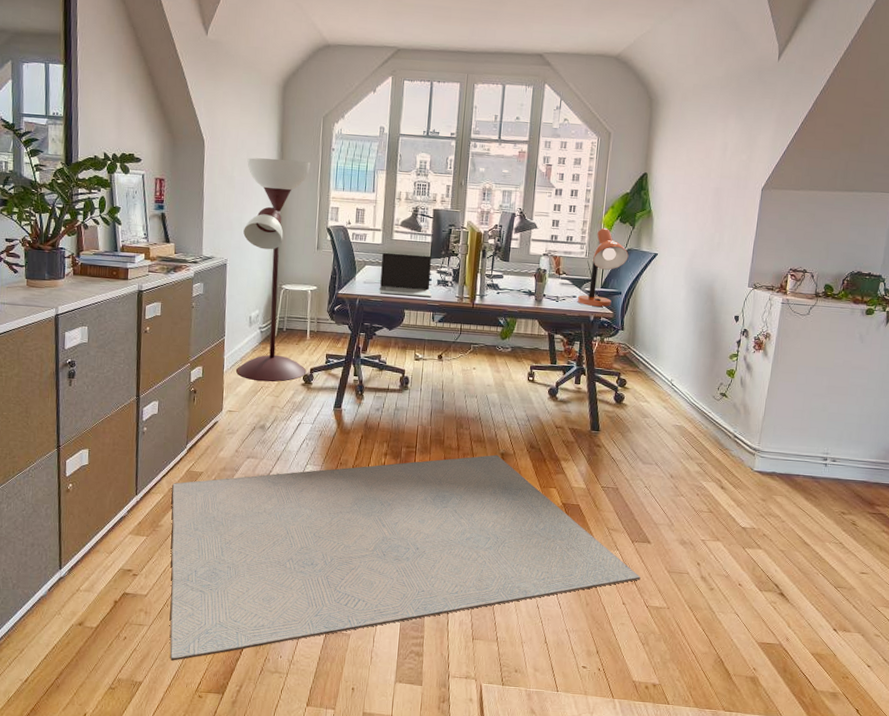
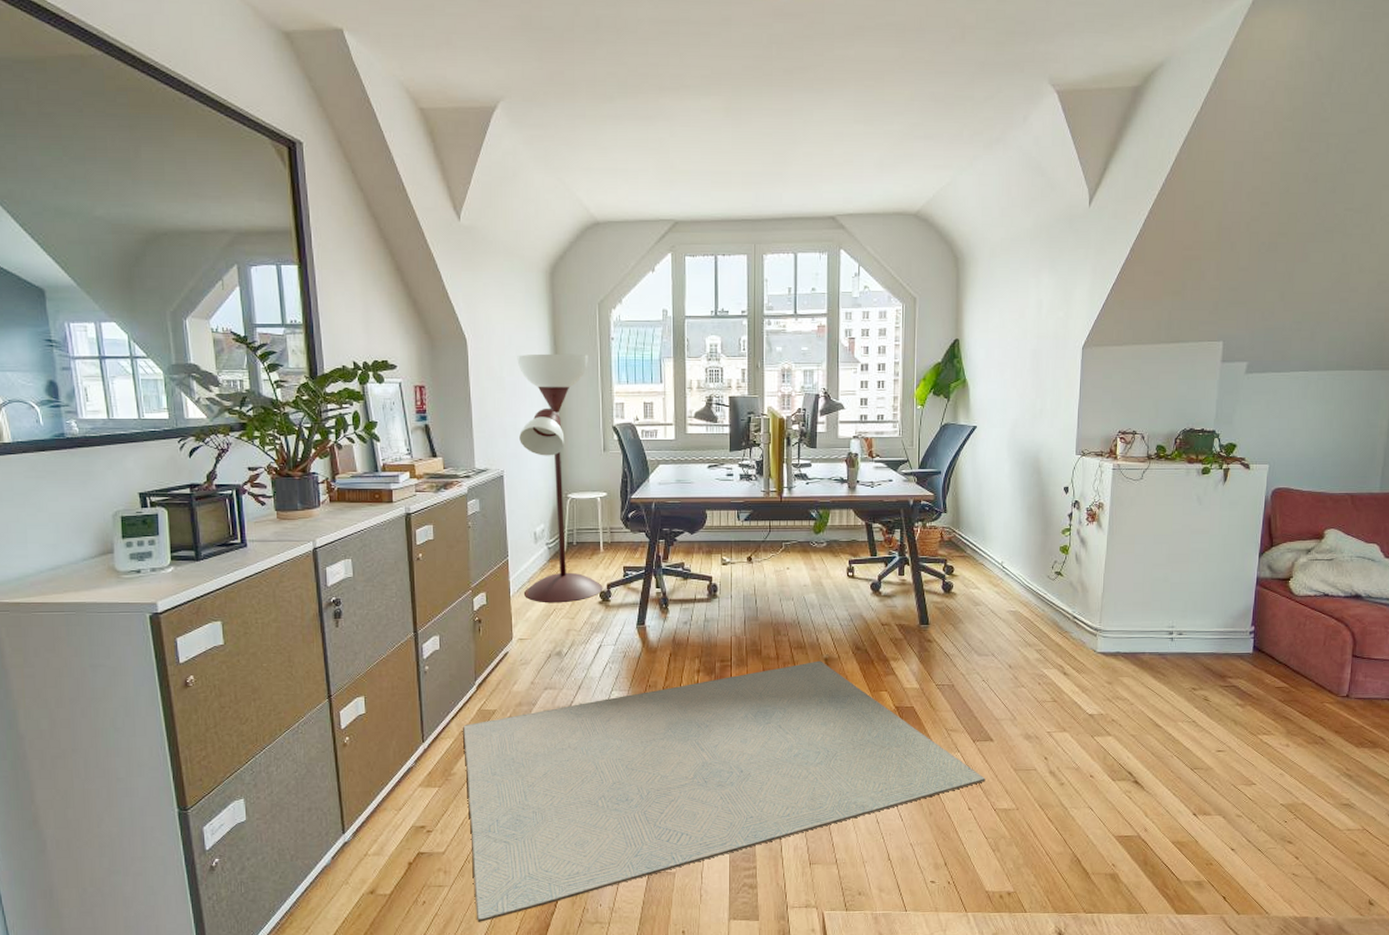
laptop: present [380,252,432,298] -> none [677,448,735,495]
desk lamp: present [577,227,629,307] -> none [894,402,945,489]

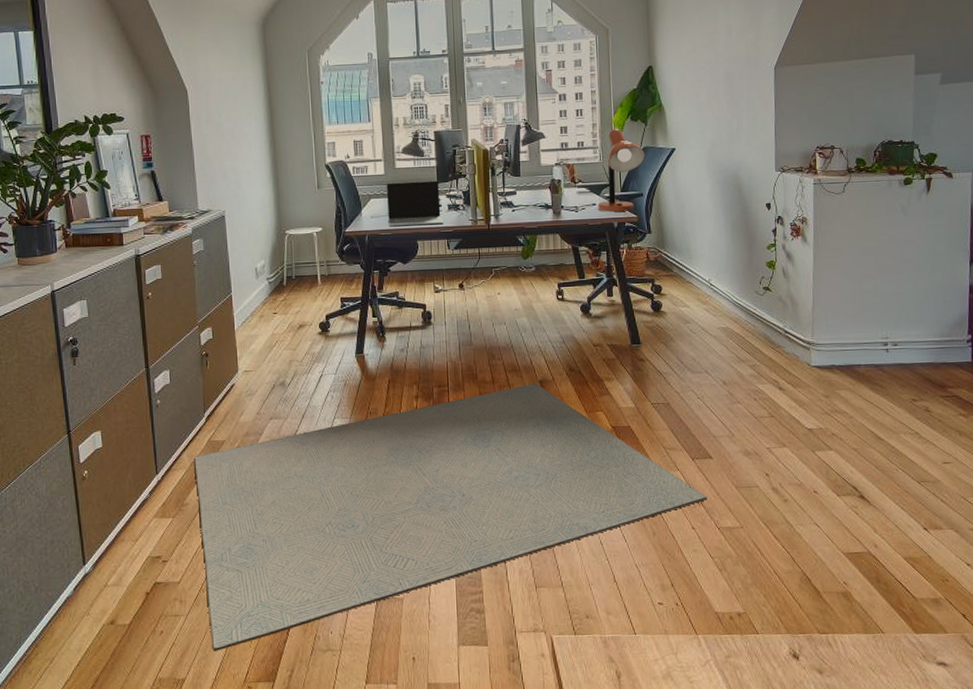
floor lamp: present [517,353,603,602] -> none [234,98,322,335]
laptop: none [677,448,735,495] -> present [387,180,444,227]
desk lamp: none [894,402,945,489] -> present [597,128,645,212]

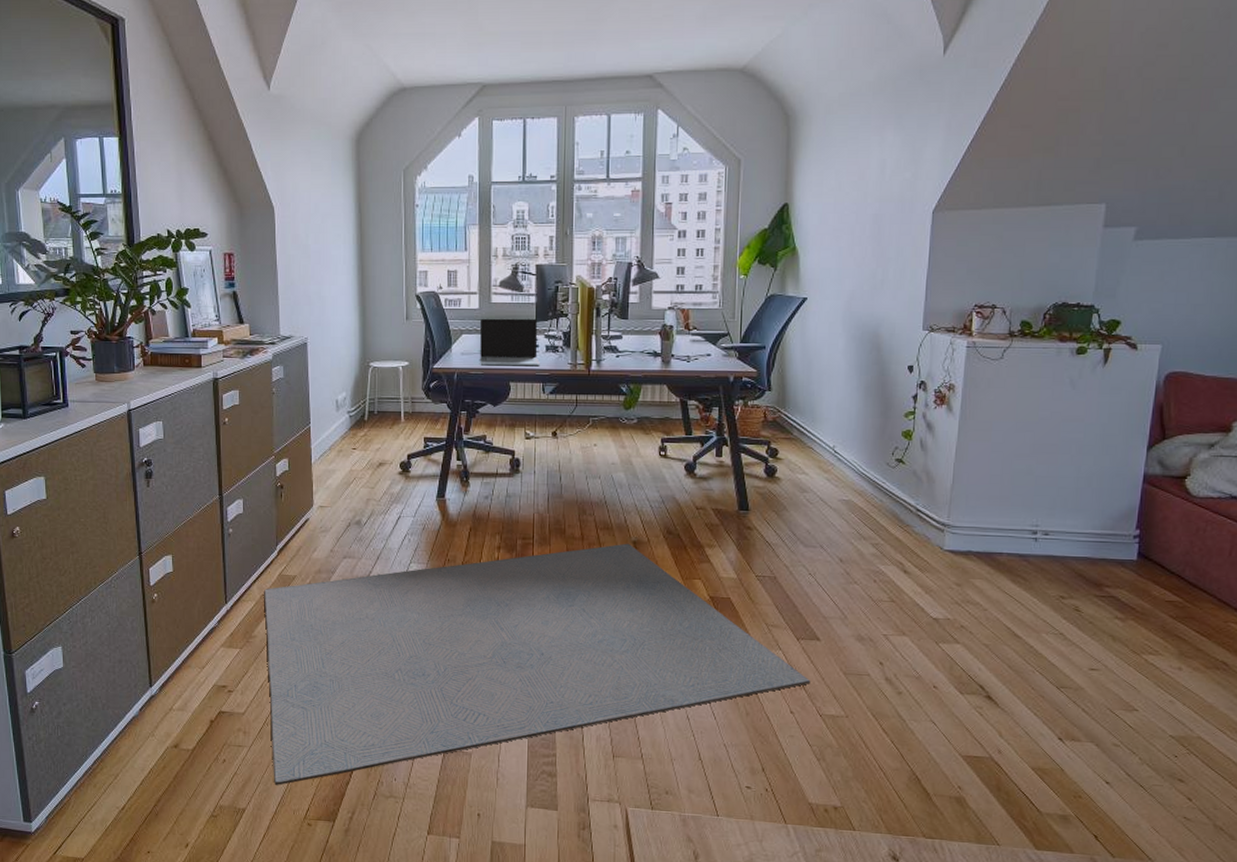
desk lamp: present [597,128,645,212] -> none [712,271,771,365]

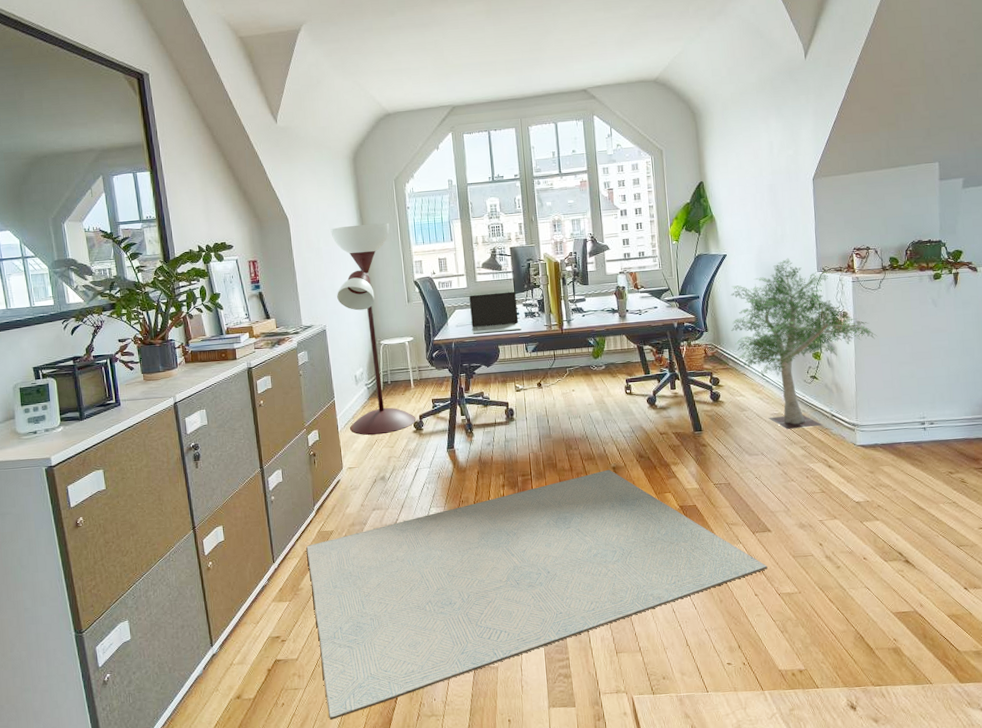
floor lamp: none [322,221,403,471] -> present [330,223,416,435]
potted tree: none [801,309,990,522] -> present [730,258,877,429]

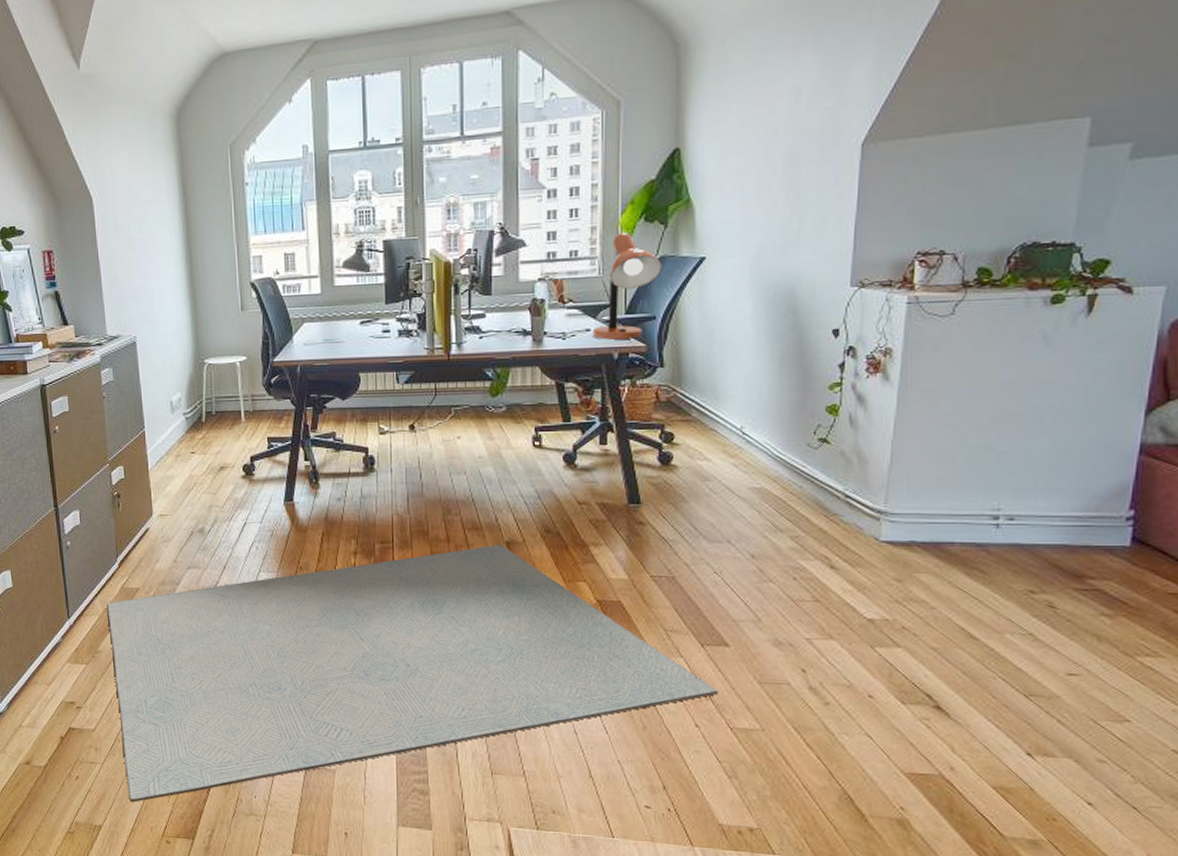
floor lamp: present [330,223,416,435] -> none [145,204,246,476]
laptop: present [469,291,522,334] -> none [324,300,392,356]
desk lamp: none [658,238,700,314] -> present [592,232,662,340]
potted tree: present [730,258,877,429] -> none [700,264,938,511]

